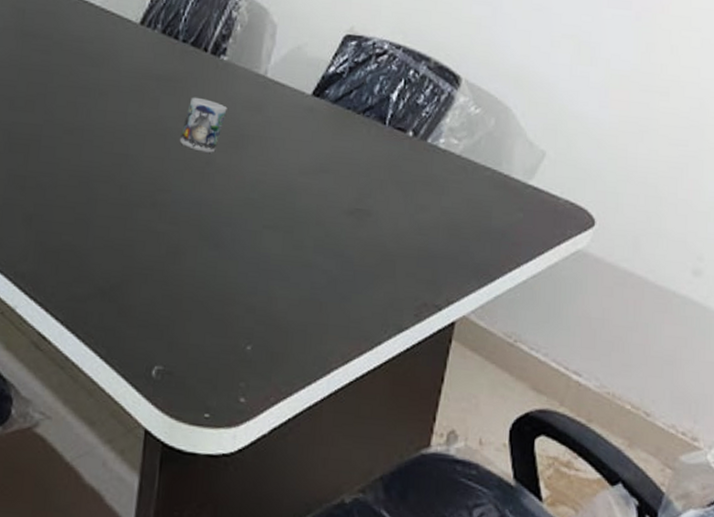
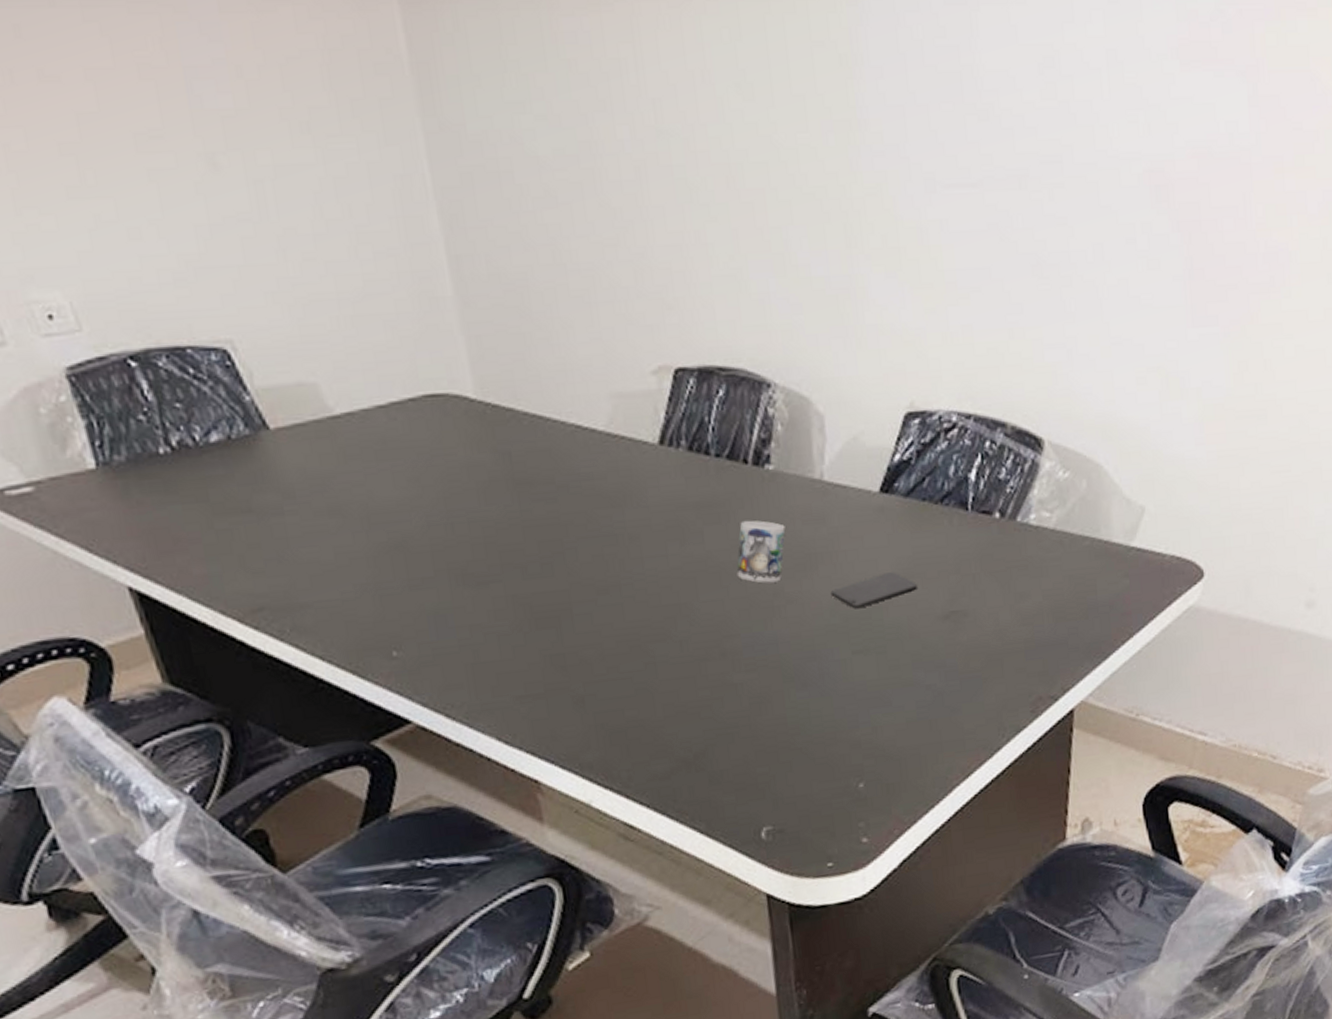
smartphone: none [254,163,330,190] -> present [830,572,917,609]

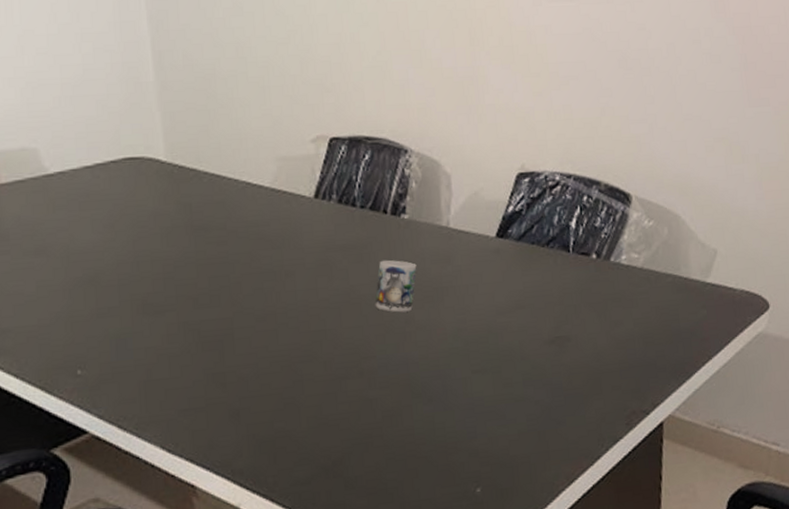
smartphone: present [830,572,917,609] -> none [454,303,527,335]

